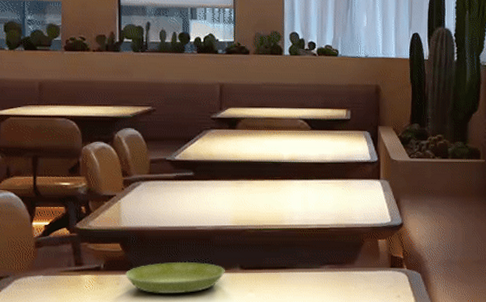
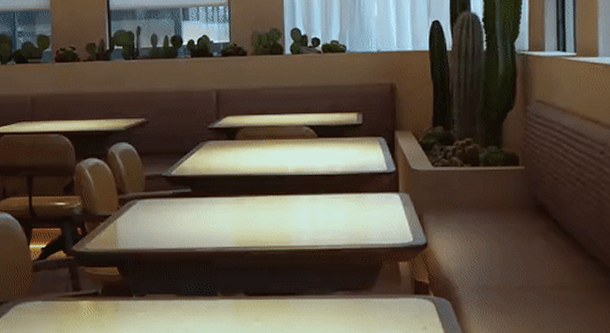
saucer: present [125,261,225,293] -> none [124,286,228,321]

